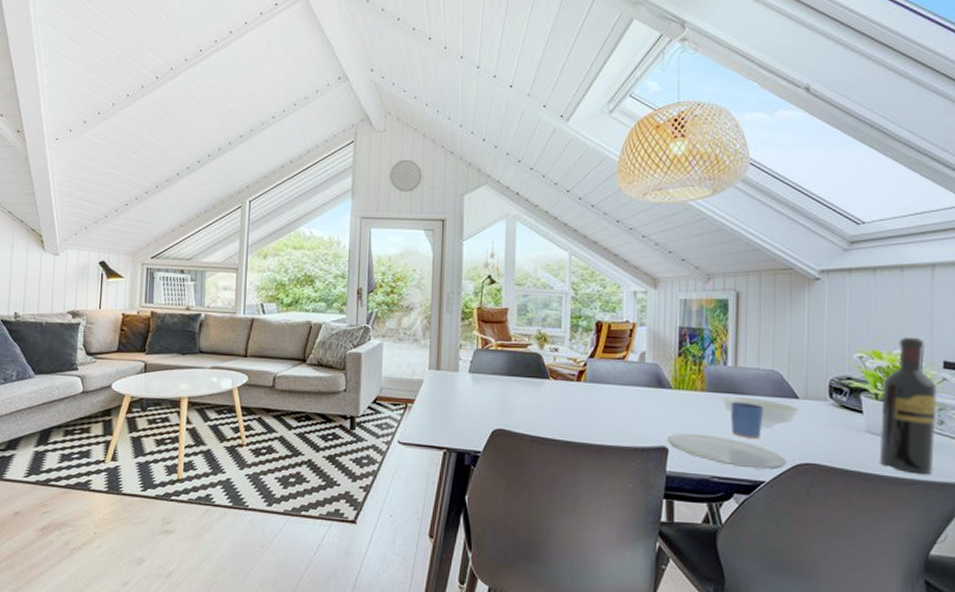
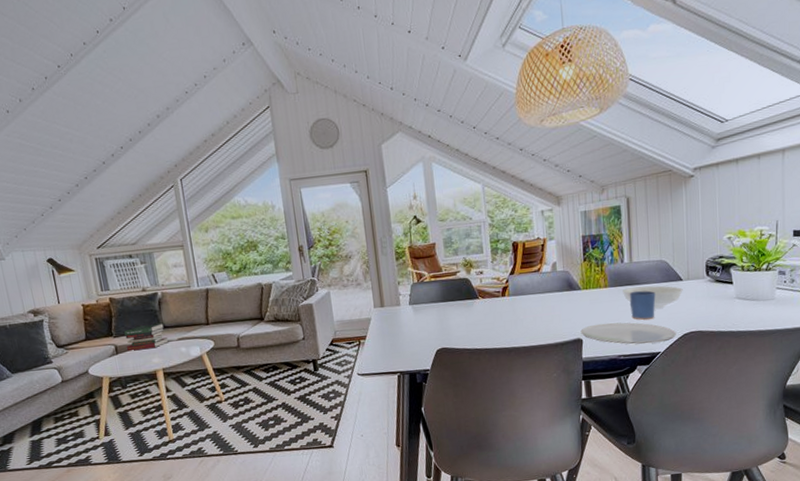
books: none [156,346,200,373] -> present [124,323,168,352]
wine bottle: present [879,336,938,474] -> none [746,214,790,325]

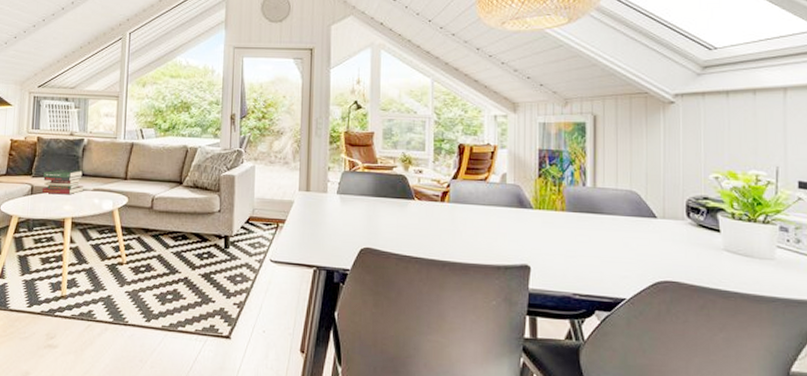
plate: present [580,322,676,345] -> none [529,251,647,288]
bowl: present [623,285,683,309] -> none [583,216,657,246]
mug: present [629,290,656,320] -> none [590,220,623,257]

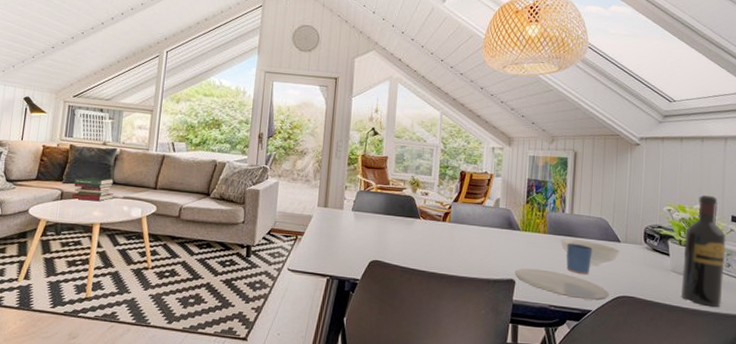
plate: none [529,251,647,288] -> present [514,268,609,301]
bowl: none [583,216,657,246] -> present [560,238,620,266]
mug: none [590,220,623,257] -> present [566,243,593,274]
wine bottle: none [737,157,794,291] -> present [680,194,727,307]

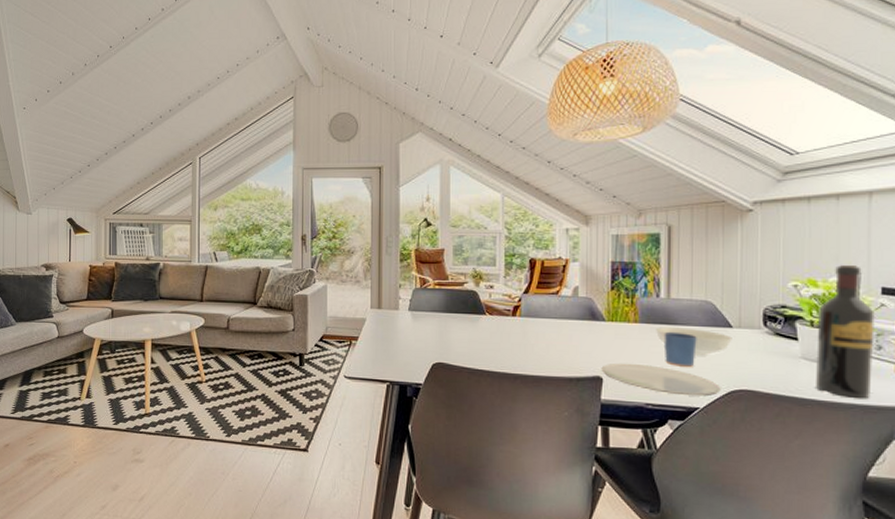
books: present [71,176,114,202] -> none [121,293,161,318]

